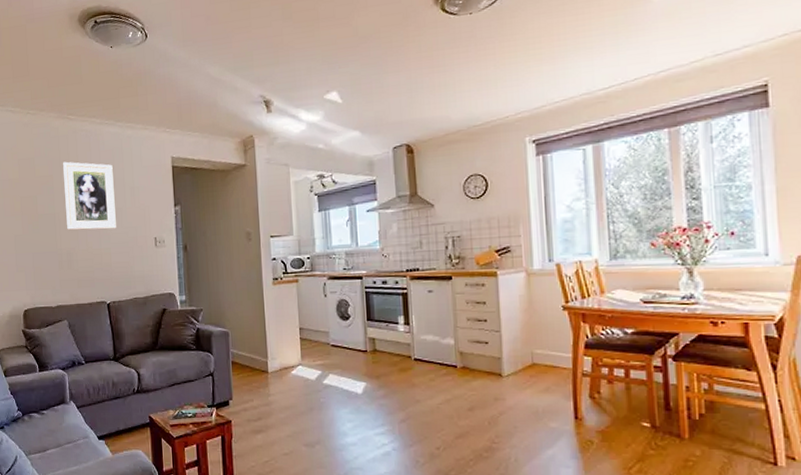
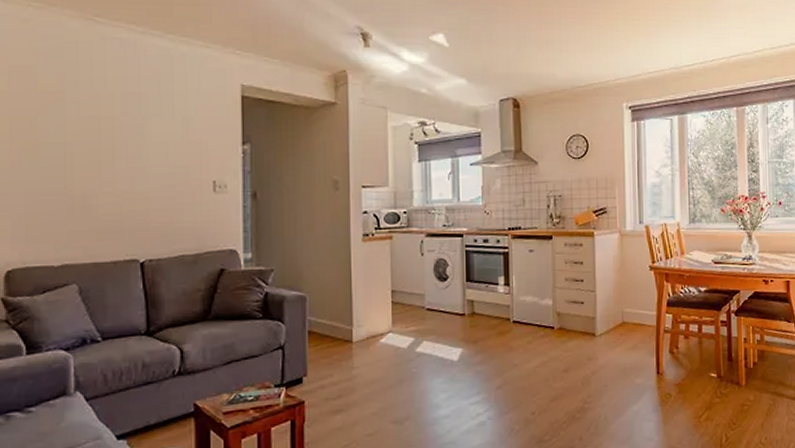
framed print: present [63,161,116,230] -> none [82,75,159,168]

